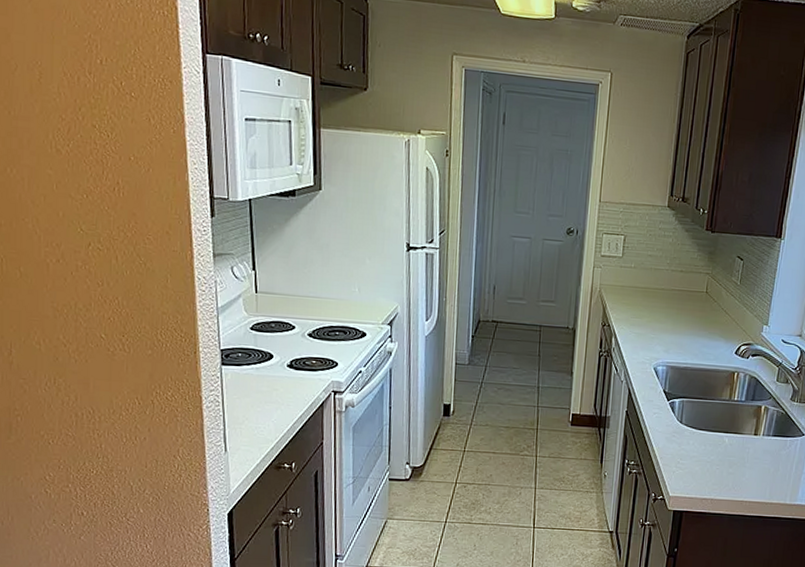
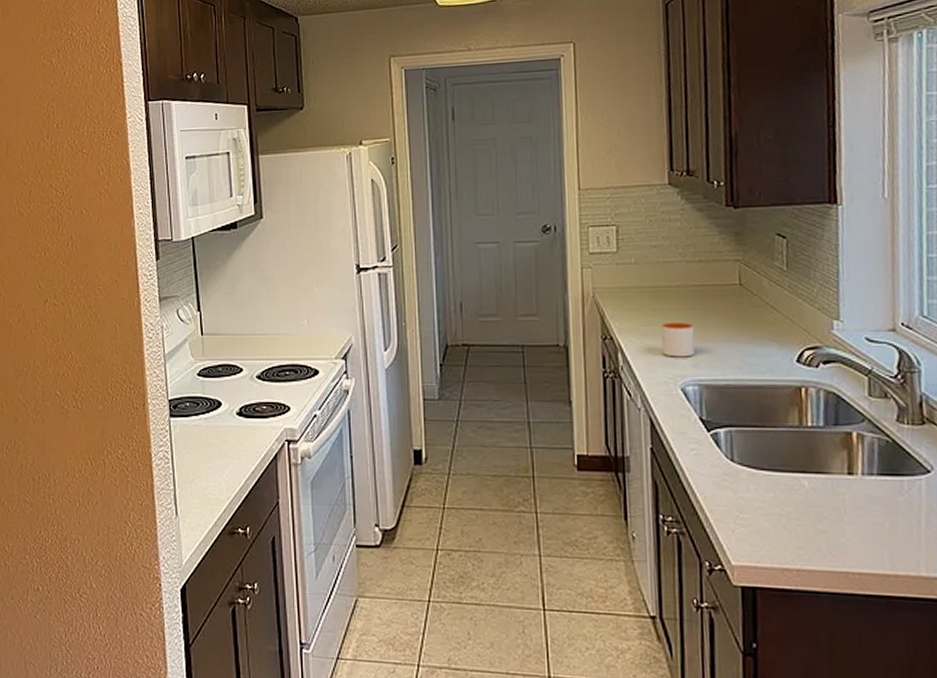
mug: none [644,316,670,345] -> present [661,322,696,357]

